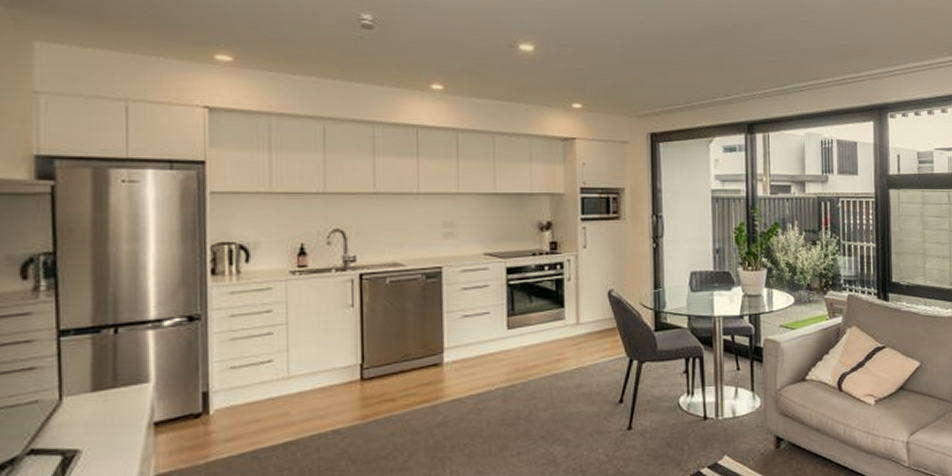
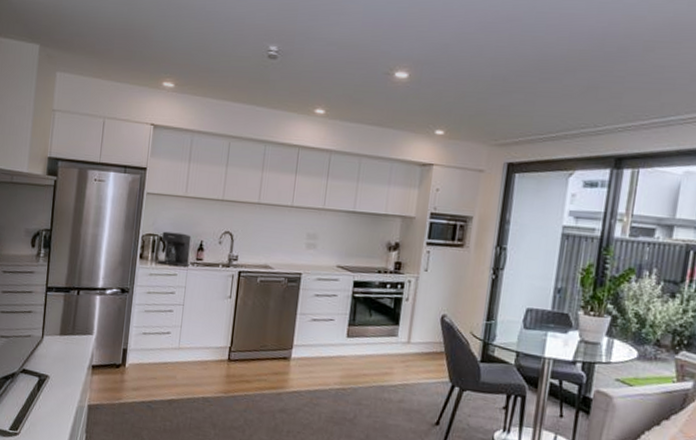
coffee maker: none [239,237,289,279] -> present [157,231,191,268]

